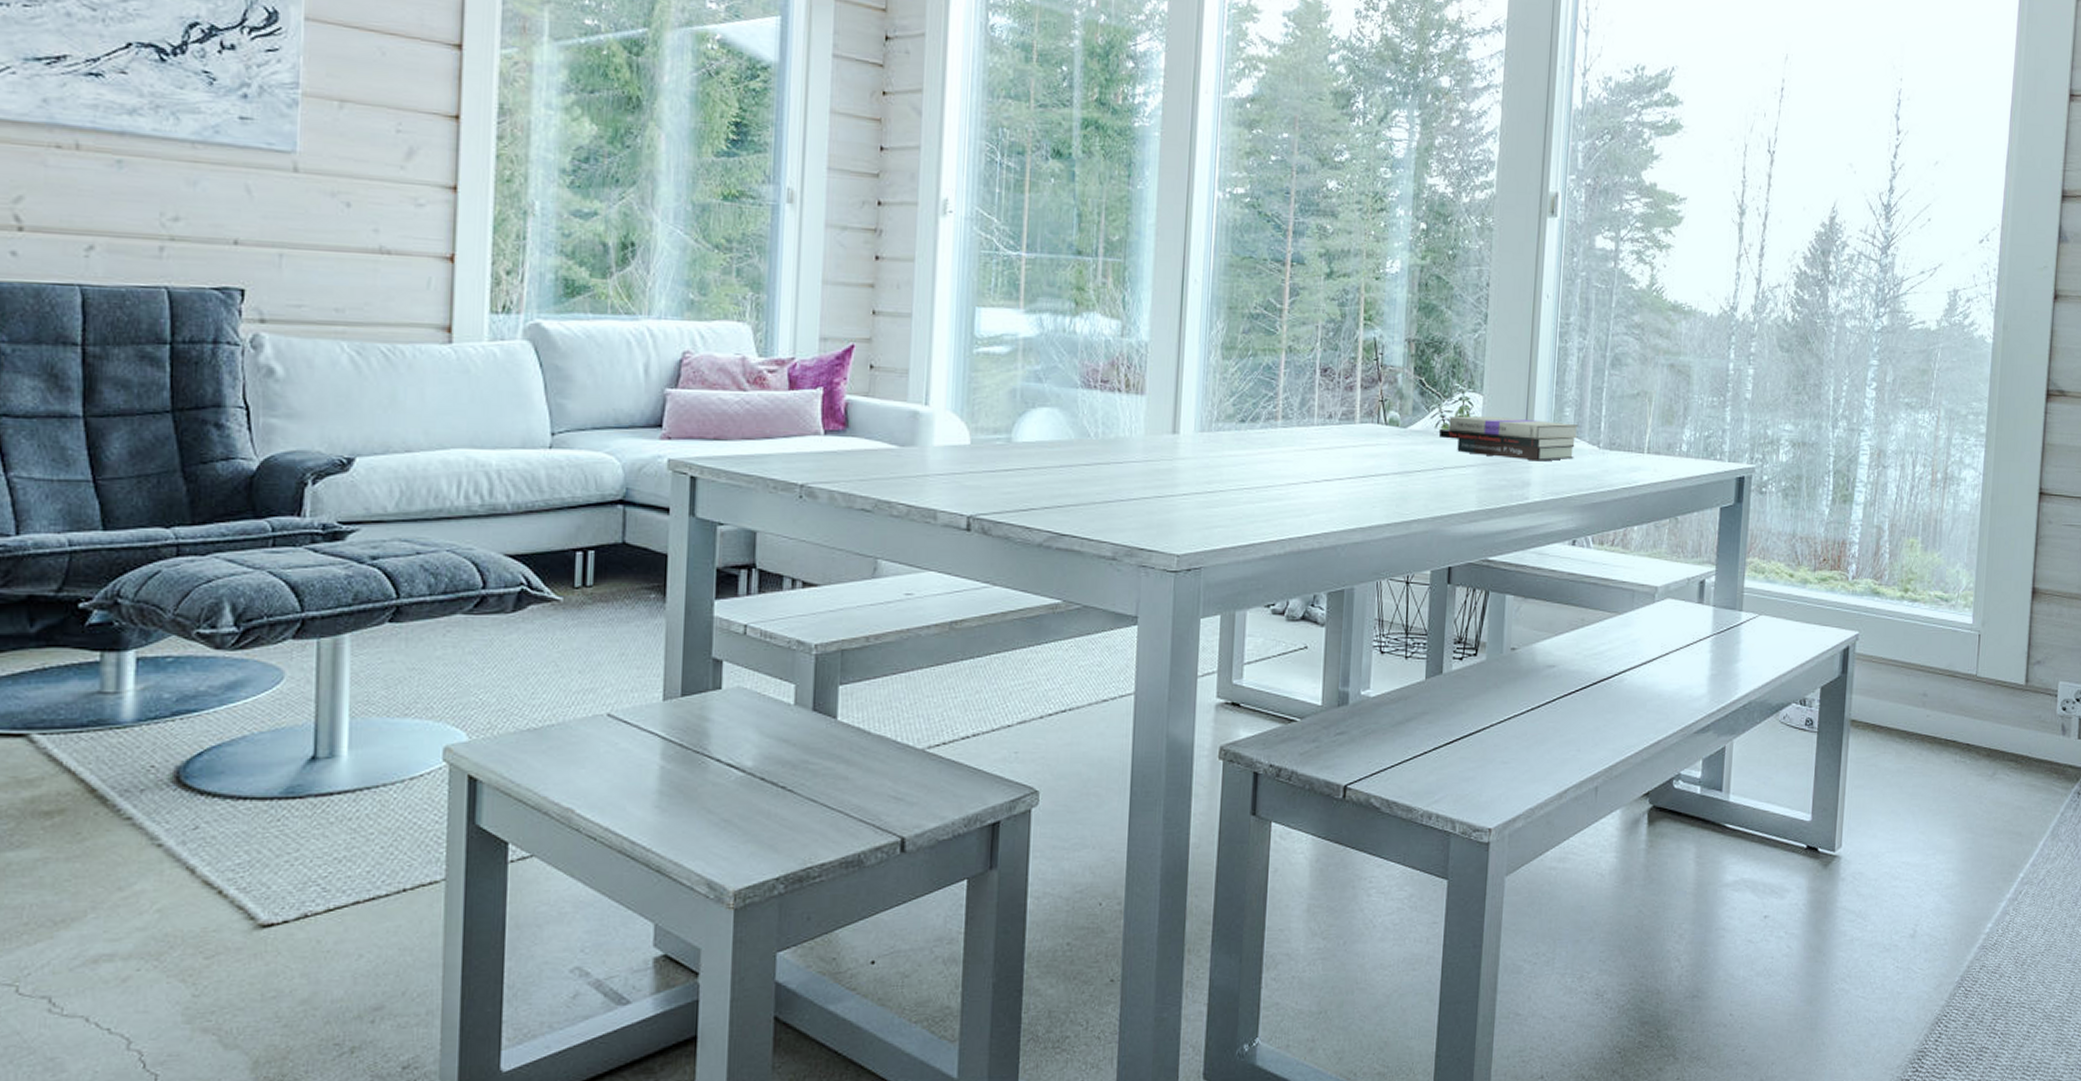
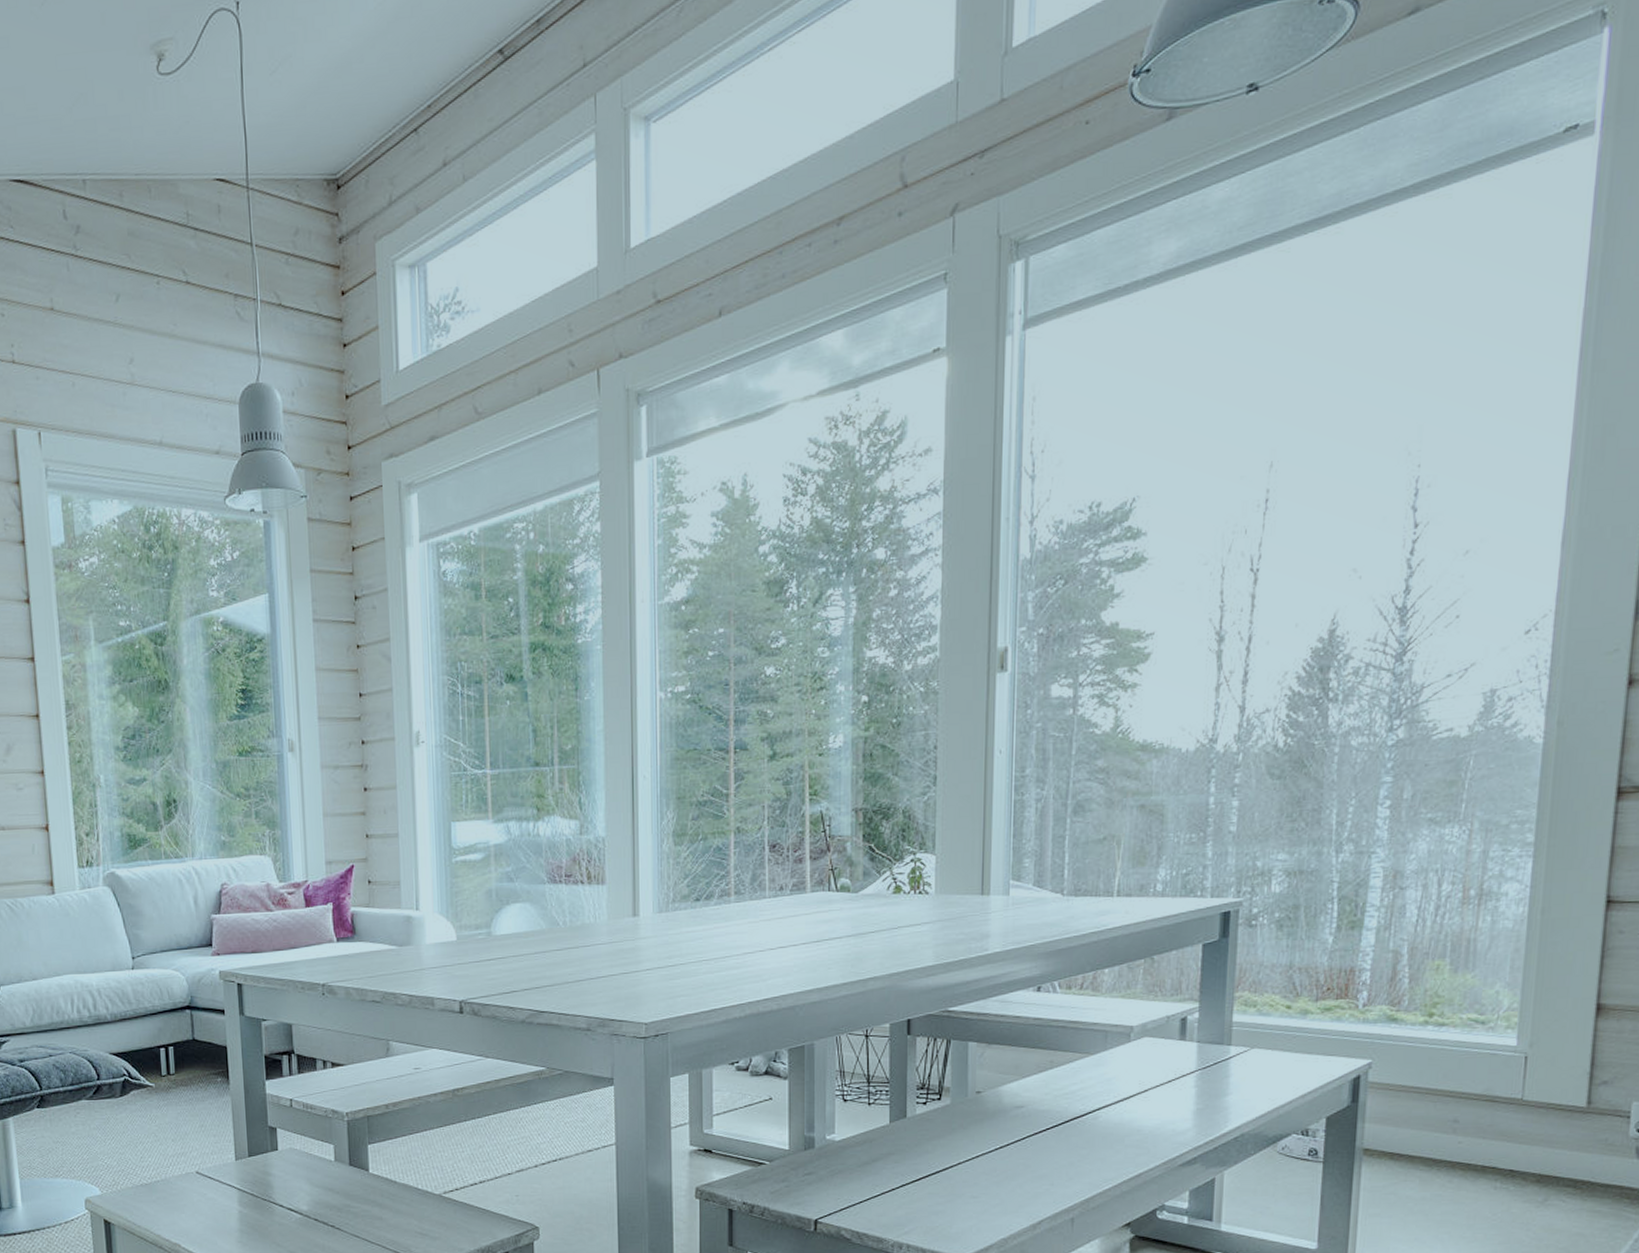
books: present [1439,415,1579,462] -> none [892,873,1040,914]

